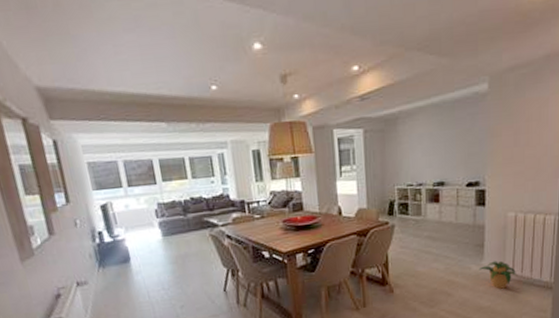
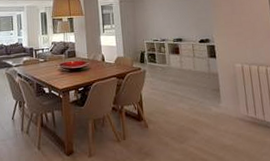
potted plant: present [479,261,518,289] -> none [218,104,252,129]

